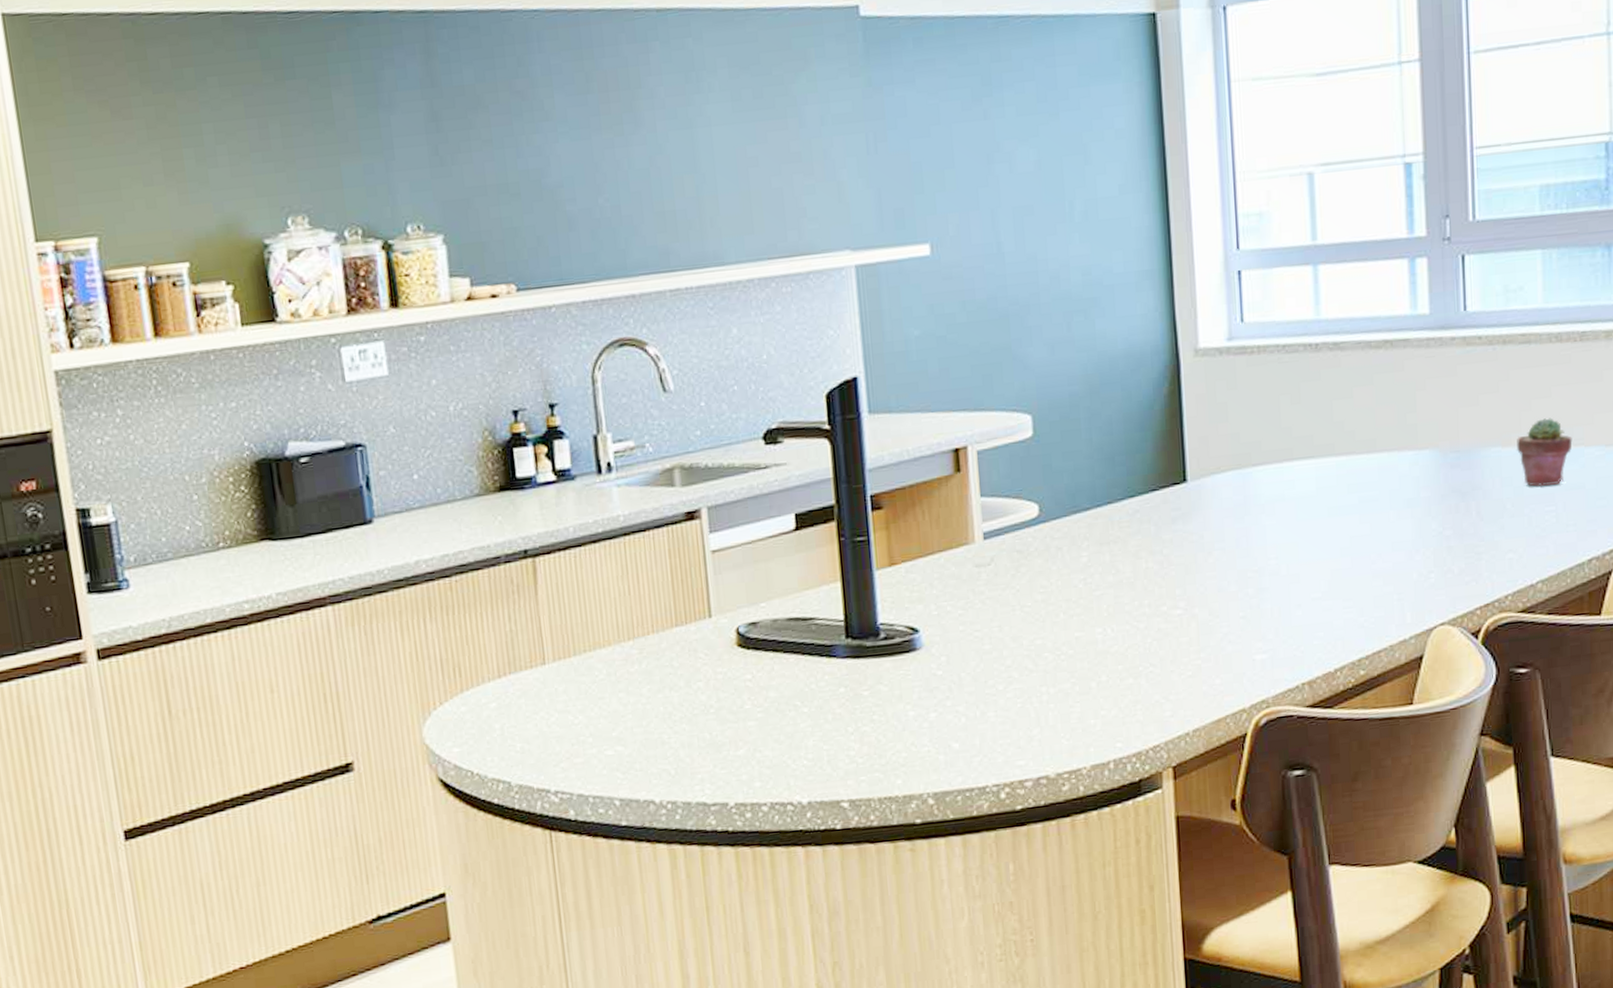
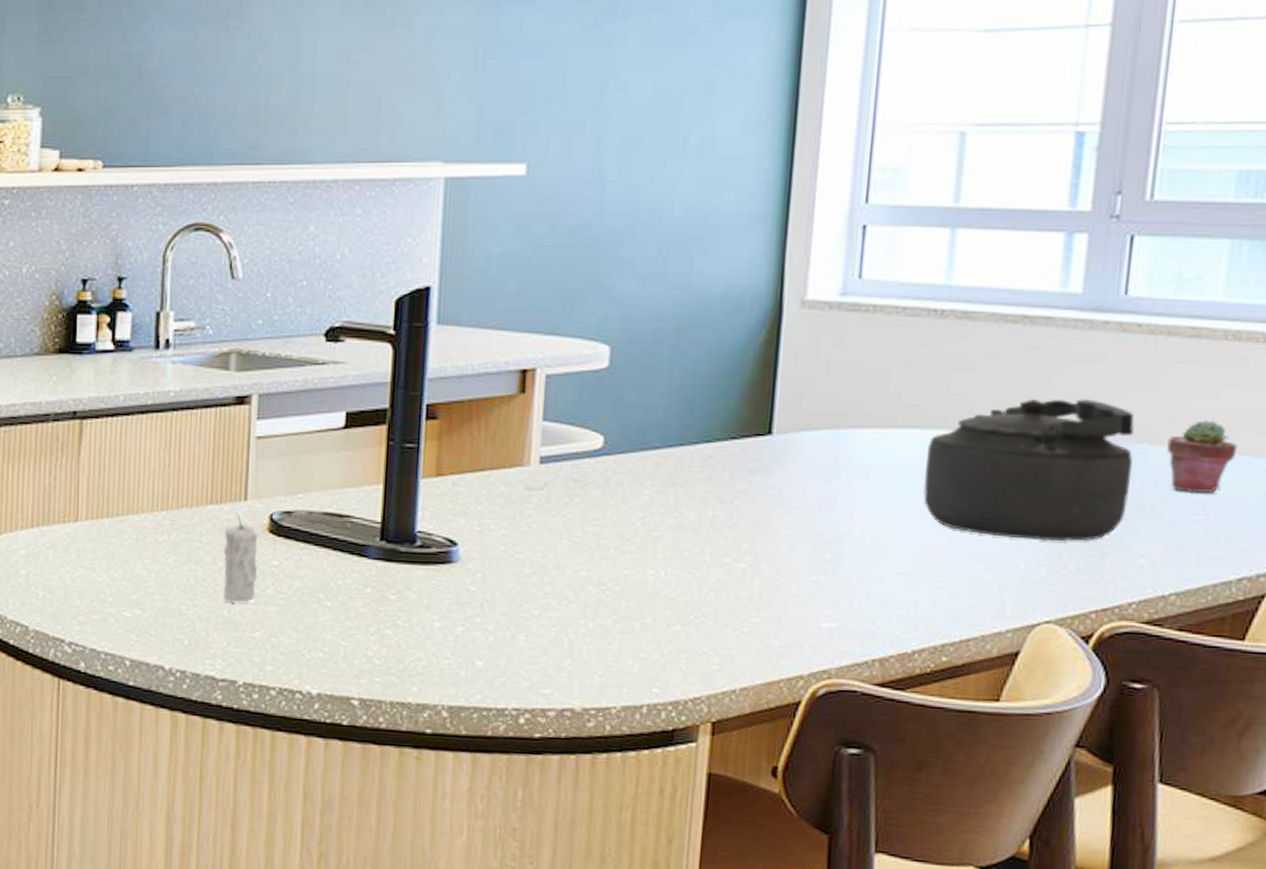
candle: none [693,632,733,724] -> present [223,513,260,603]
kettle: none [1321,411,1492,551] -> present [923,398,1135,542]

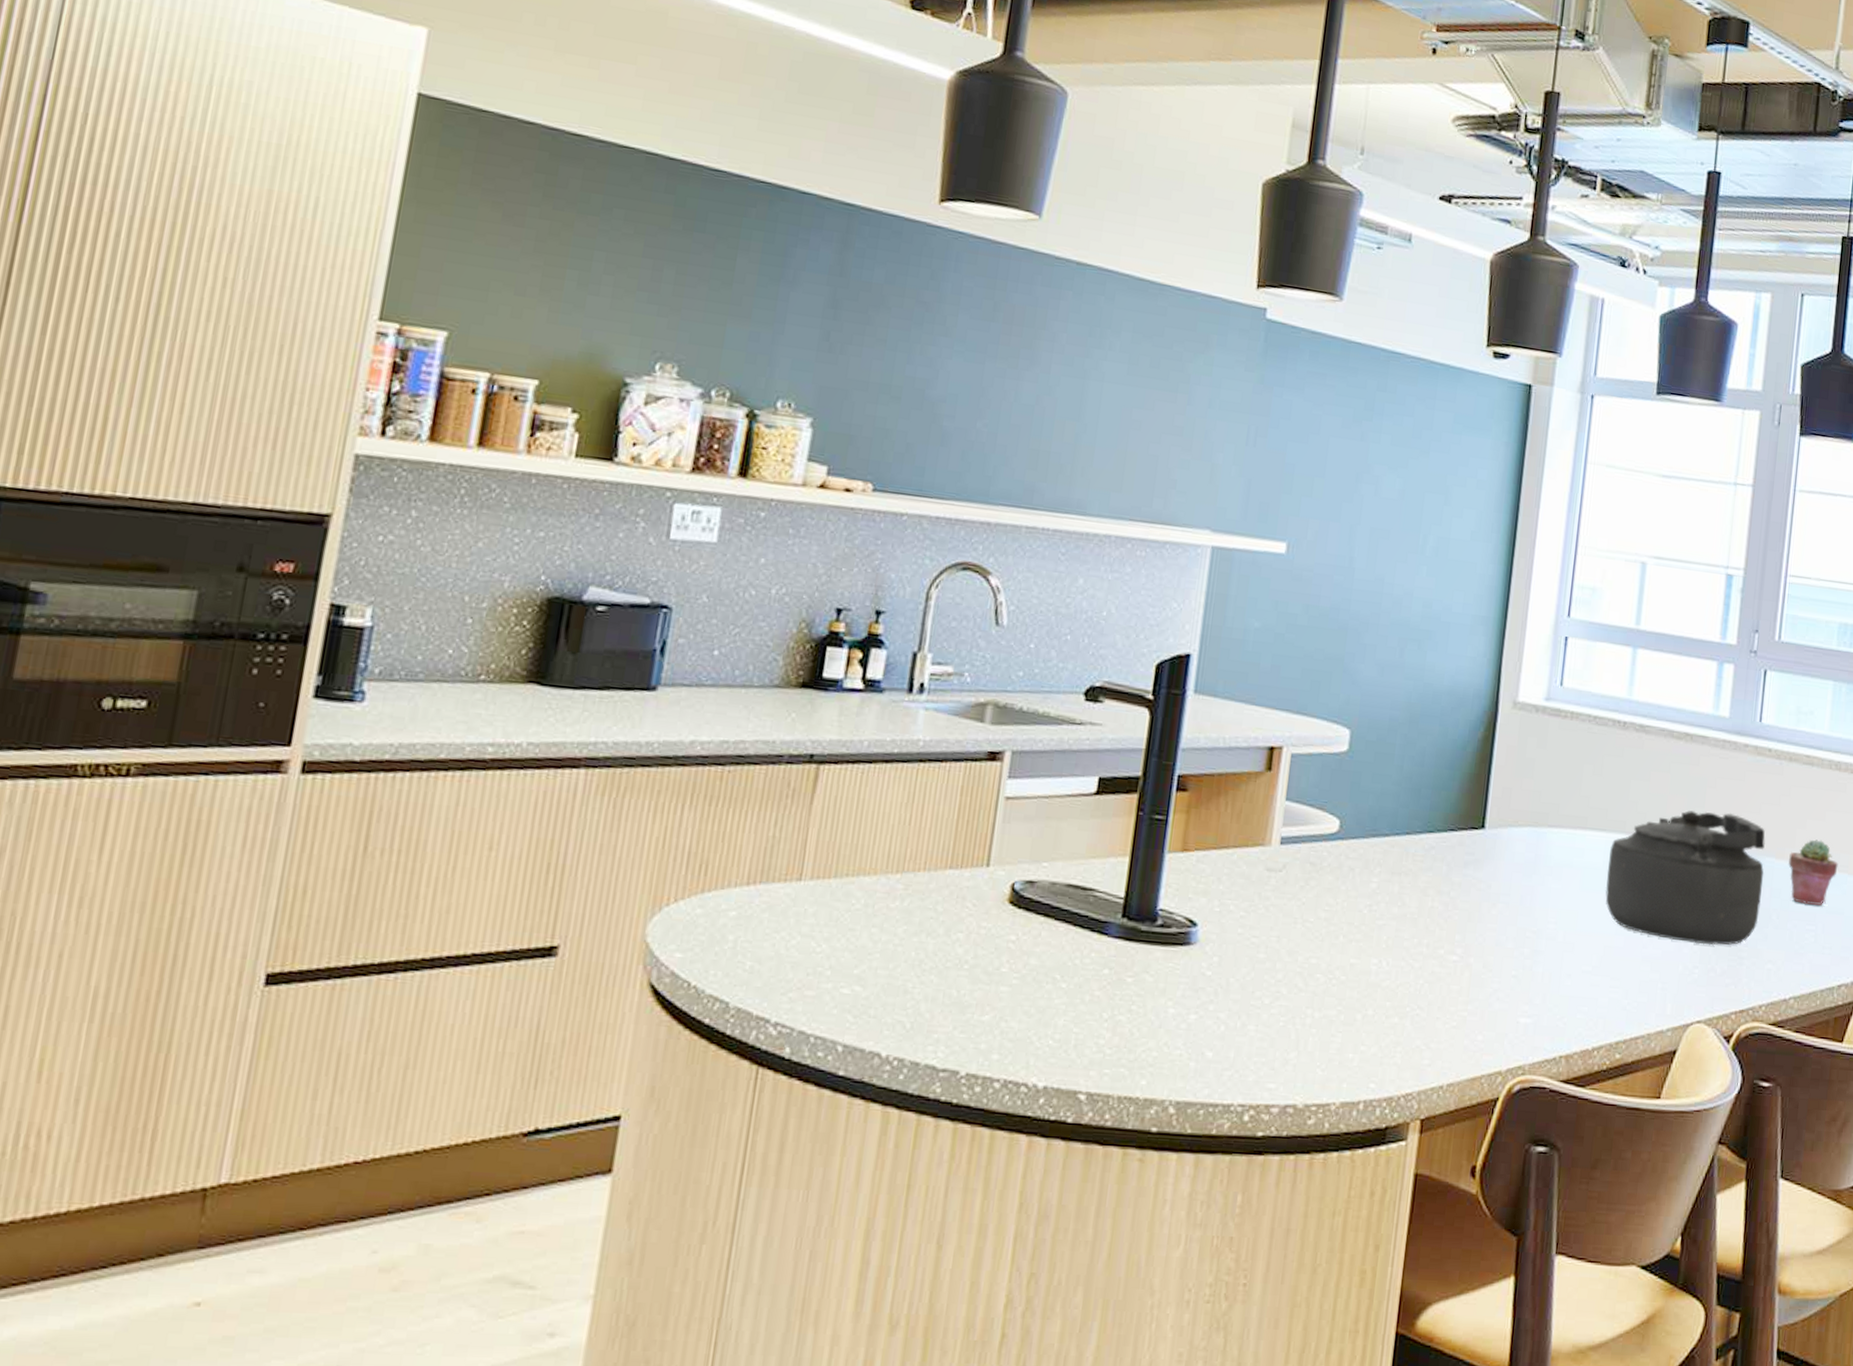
candle: present [223,513,260,603] -> none [953,880,999,981]

